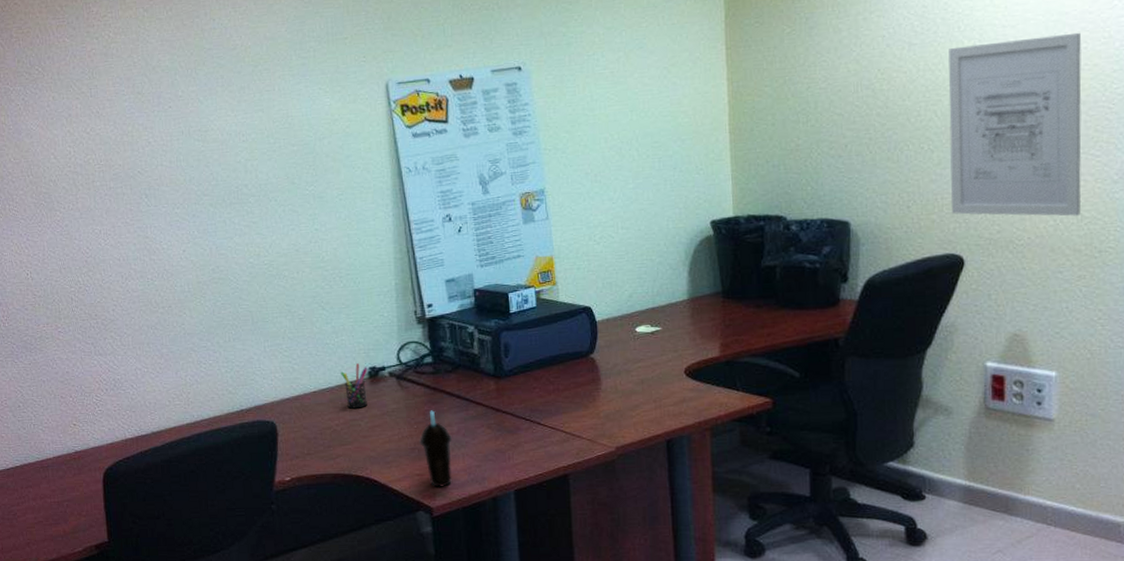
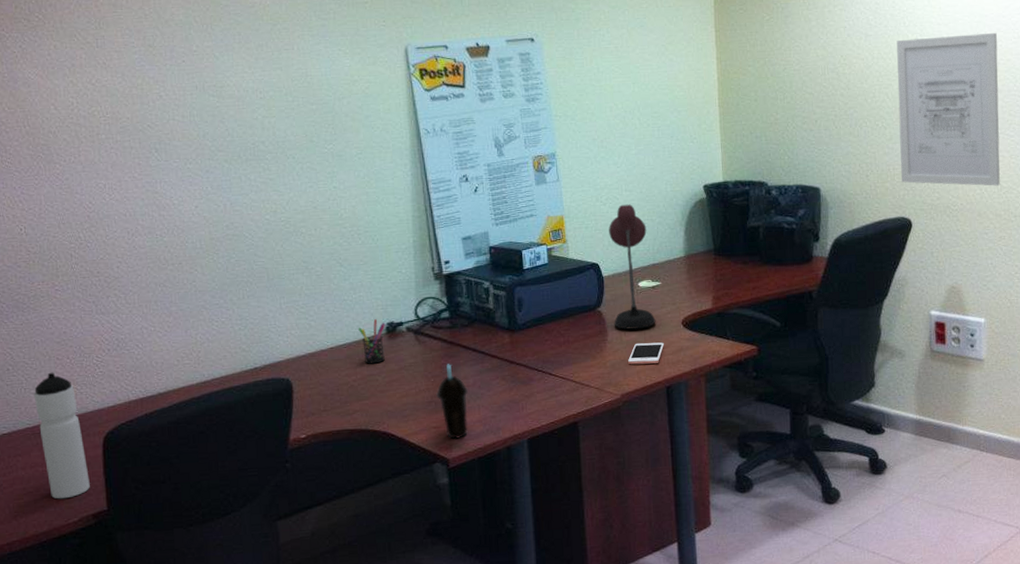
water bottle: none [41,409,93,529] -> present [33,372,90,499]
desk lamp: none [603,243,655,378] -> present [609,204,656,330]
cell phone: none [624,392,664,416] -> present [628,342,664,365]

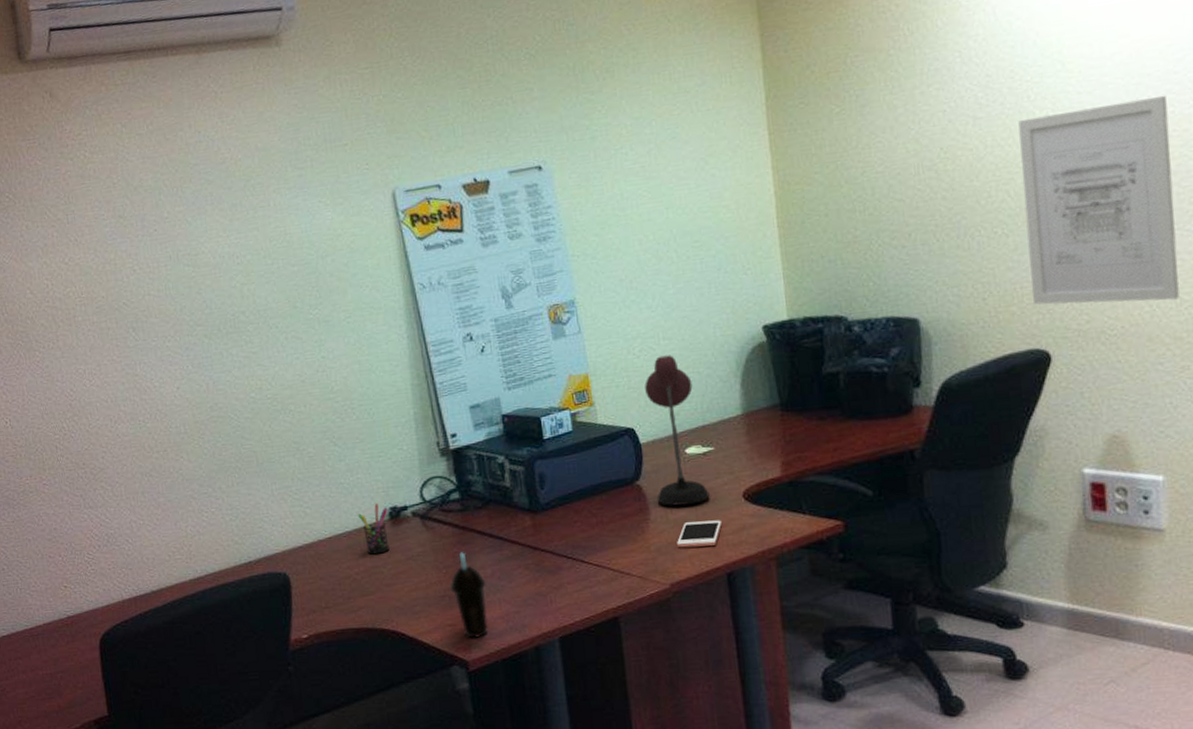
water bottle: present [33,372,90,499] -> none [29,571,90,704]

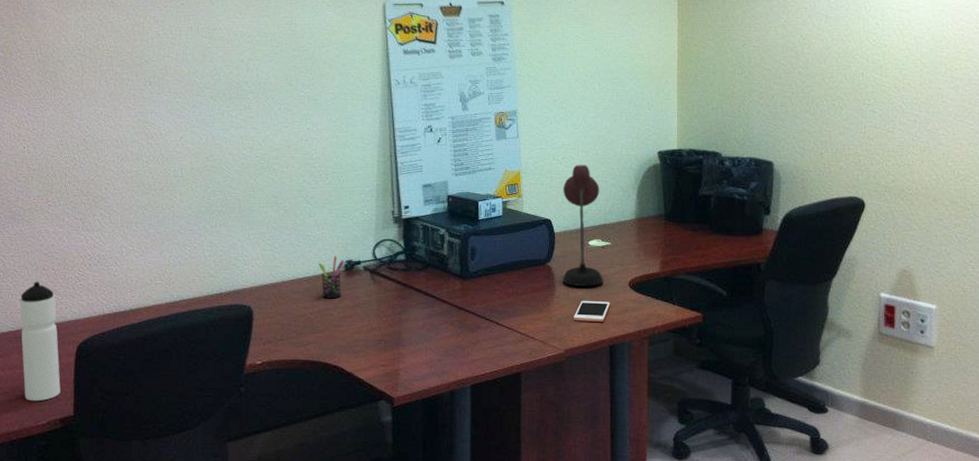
water bottle: none [29,571,90,704] -> present [19,281,61,402]
cup: present [450,552,488,638] -> none [387,305,417,379]
wall art: present [1018,95,1180,305] -> none [855,21,959,173]

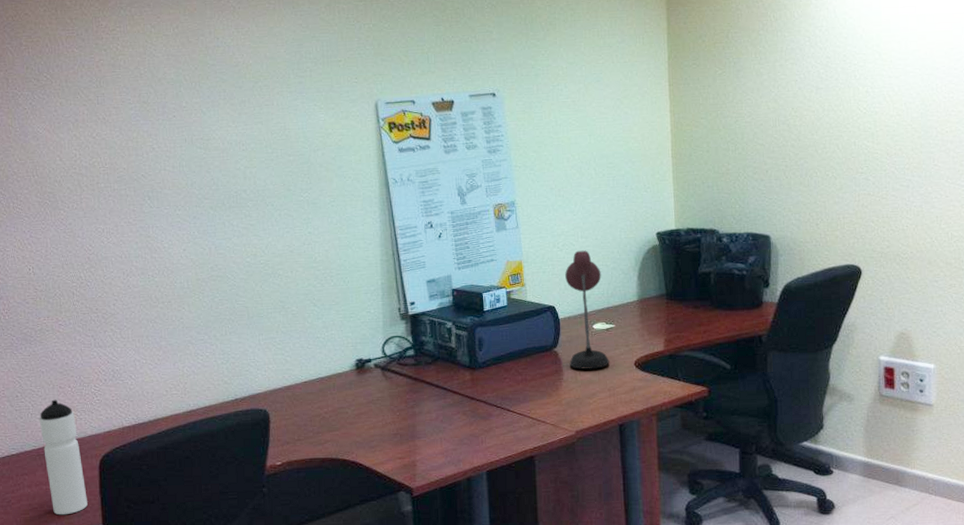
pen holder: present [319,256,344,299] -> none [330,356,355,398]
cell phone: present [574,301,610,322] -> none [583,382,617,403]

